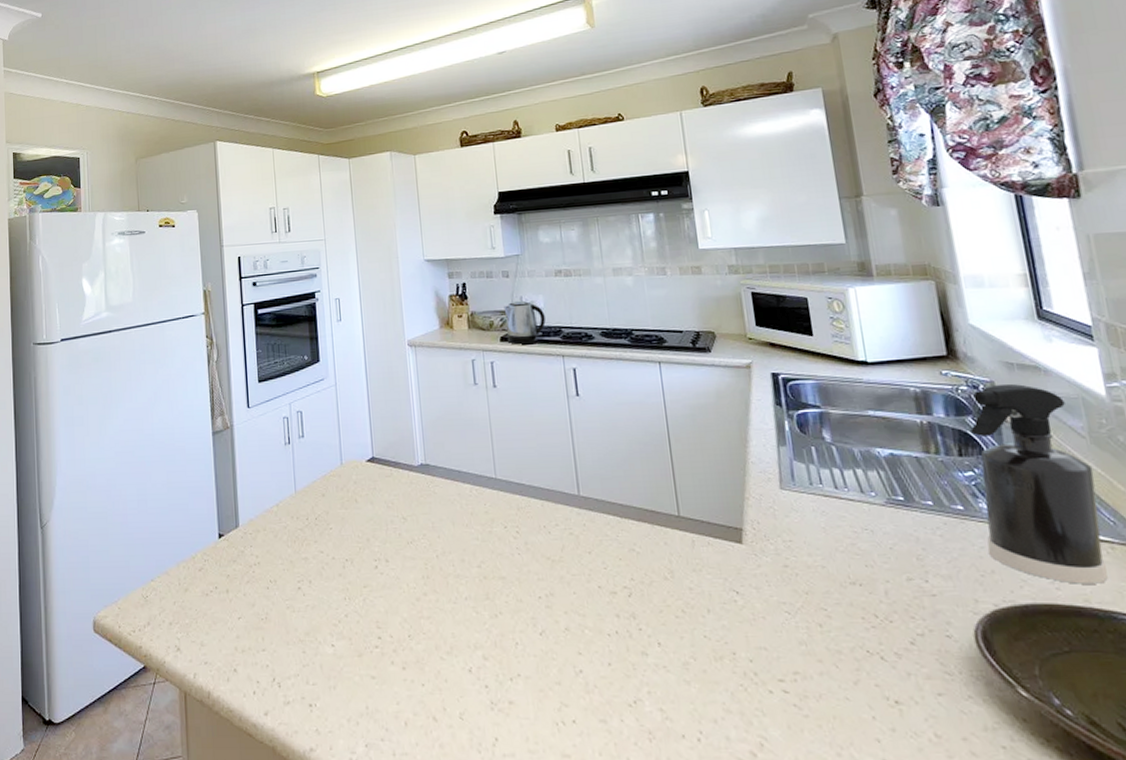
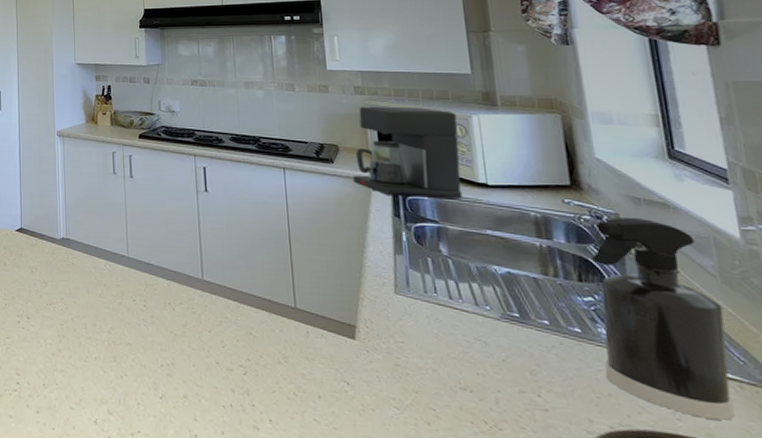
kettle: present [503,300,546,345] -> none [143,104,180,143]
coffee maker: none [731,283,844,383] -> present [353,106,463,199]

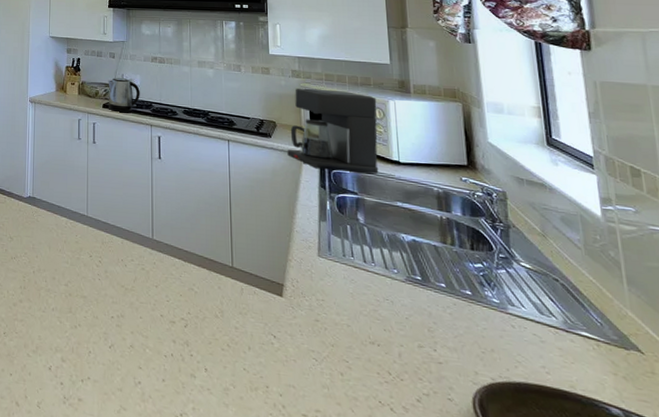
kettle: none [143,104,180,143] -> present [108,77,140,113]
spray bottle: present [592,218,735,421] -> none [482,195,592,374]

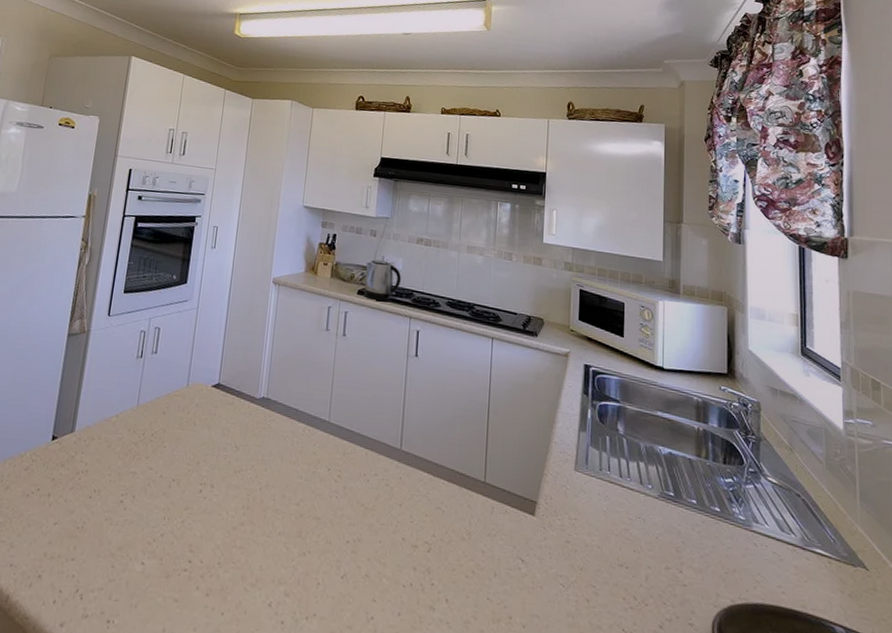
coffee maker: present [287,88,379,174] -> none [552,282,647,380]

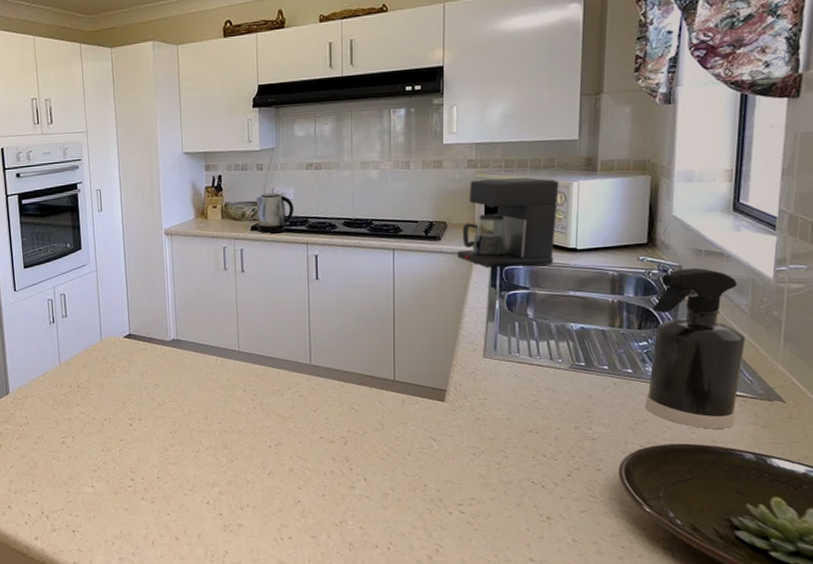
coffee maker: none [552,282,647,380] -> present [457,177,559,268]
spray bottle: none [733,406,825,593] -> present [644,268,746,429]

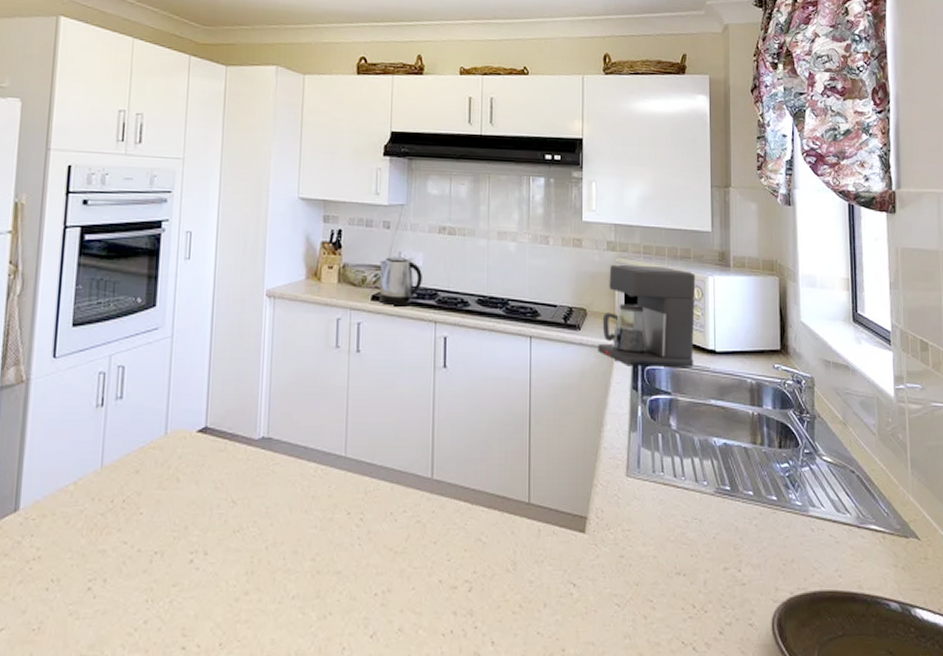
spray bottle: present [644,268,746,429] -> none [791,381,878,572]

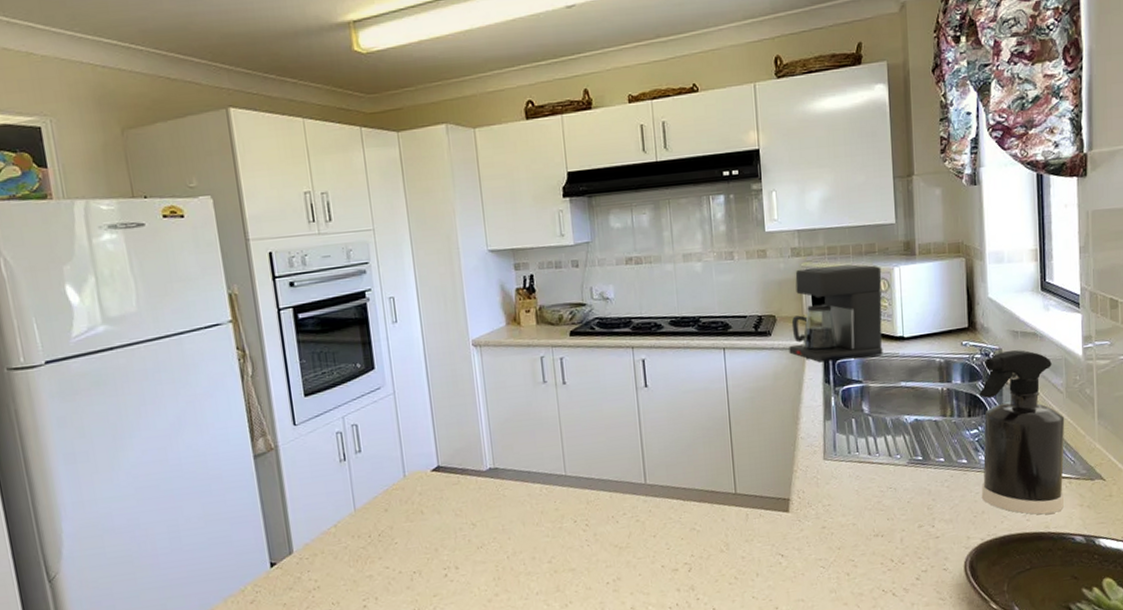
kettle: present [378,256,422,307] -> none [573,291,616,339]
spray bottle: none [791,381,878,572] -> present [979,350,1065,515]

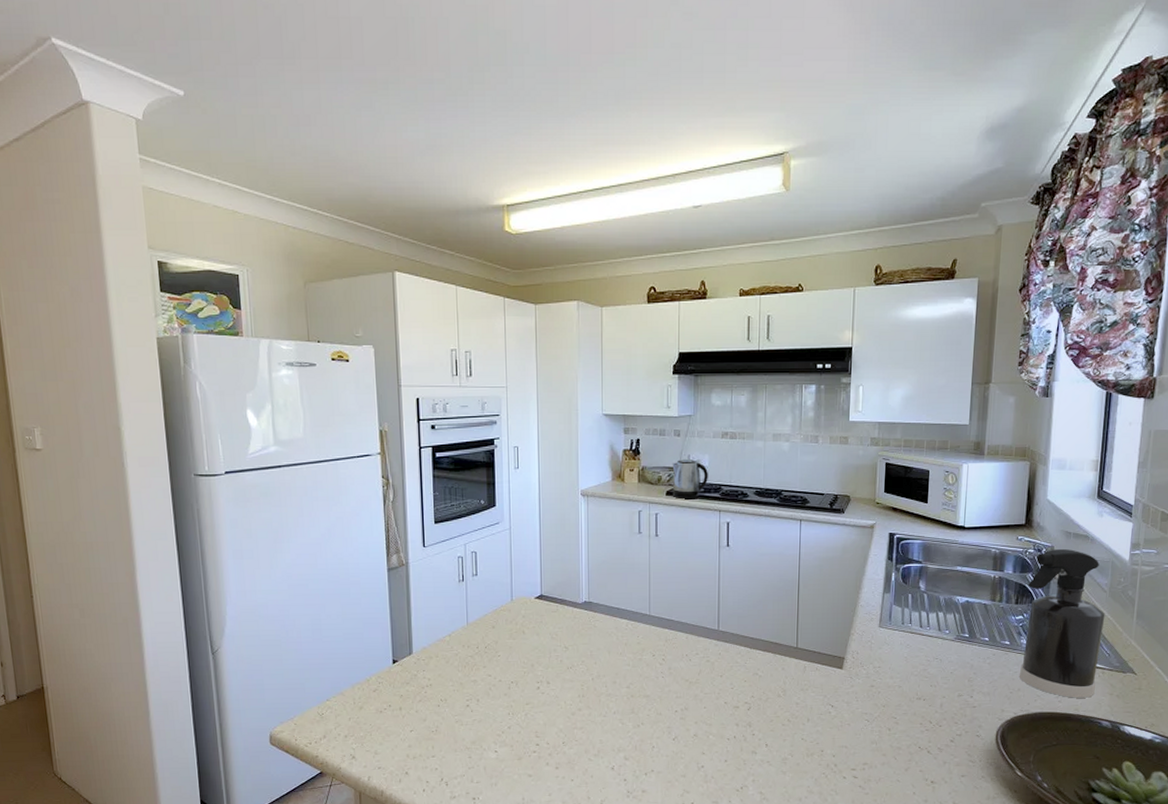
kettle: none [573,291,616,339] -> present [672,458,708,500]
coffee maker: present [789,264,883,362] -> none [859,456,951,541]

